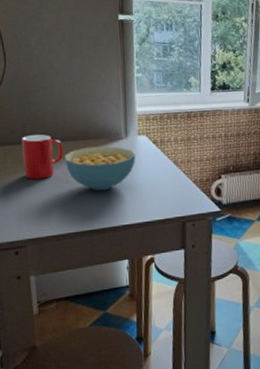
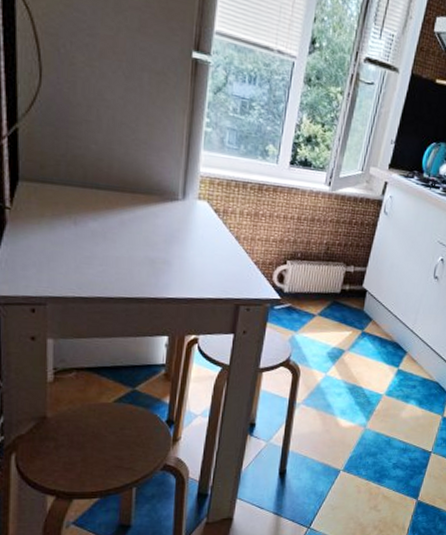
cup: present [22,134,63,180] -> none [52,175,104,230]
cereal bowl: present [64,146,136,191] -> none [105,202,193,256]

